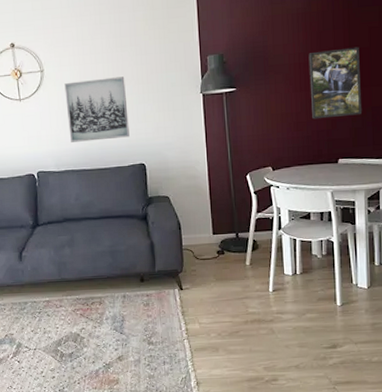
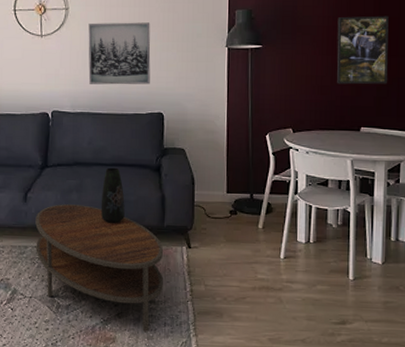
coffee table: none [32,258,160,371] -> present [35,204,164,332]
vase: none [92,220,117,274] -> present [100,167,125,224]

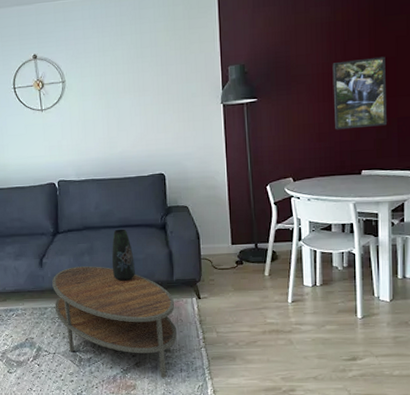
wall art: present [88,22,151,85] -> none [85,87,149,152]

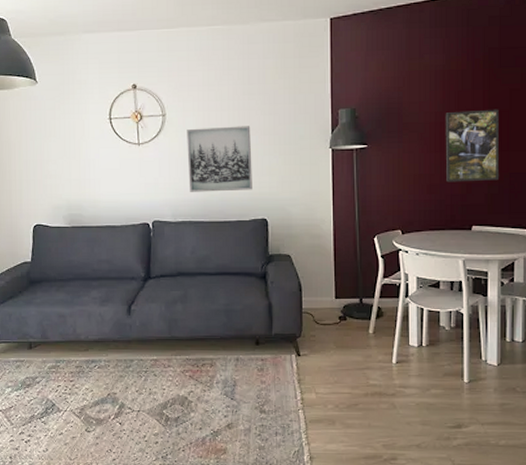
coffee table: present [52,266,178,378] -> none [140,316,274,442]
wall art: none [85,87,149,152] -> present [187,126,252,192]
vase: present [111,229,135,282] -> none [206,276,231,334]

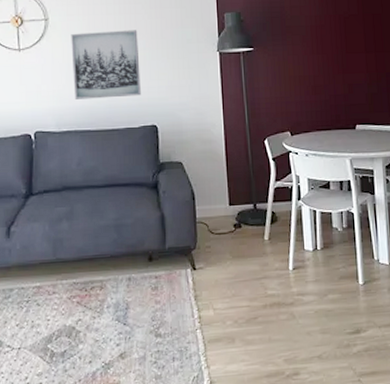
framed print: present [445,109,499,182] -> none [324,12,376,83]

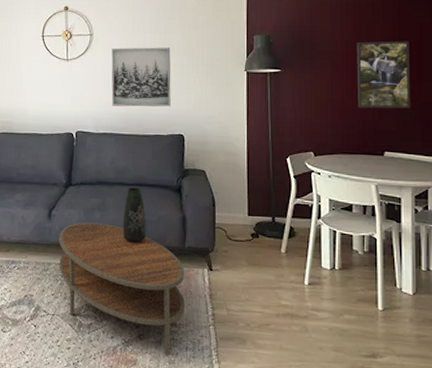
coffee table: none [21,234,170,371] -> present [59,222,186,356]
vase: none [94,188,122,253] -> present [122,187,146,244]
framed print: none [324,12,376,83] -> present [356,40,410,109]

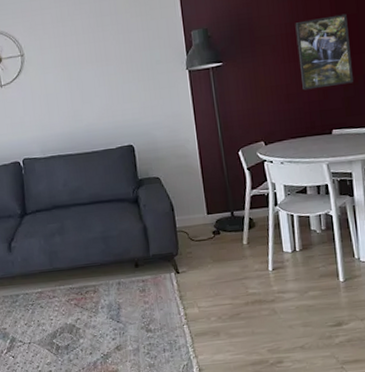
coffee table: present [59,222,186,356] -> none [22,246,158,360]
wall art: present [111,47,171,107] -> none [46,57,116,127]
vase: present [122,187,146,244] -> none [83,205,110,261]

